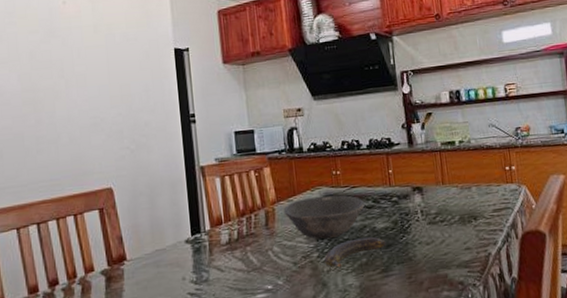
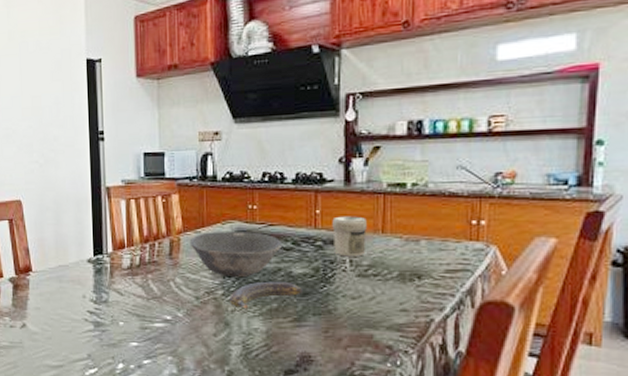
jar: none [403,172,432,209] -> present [332,216,367,257]

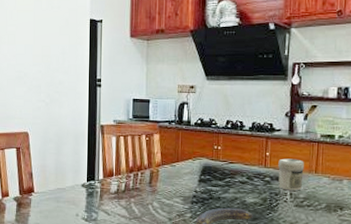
bowl: present [189,231,282,278] -> none [166,166,239,204]

